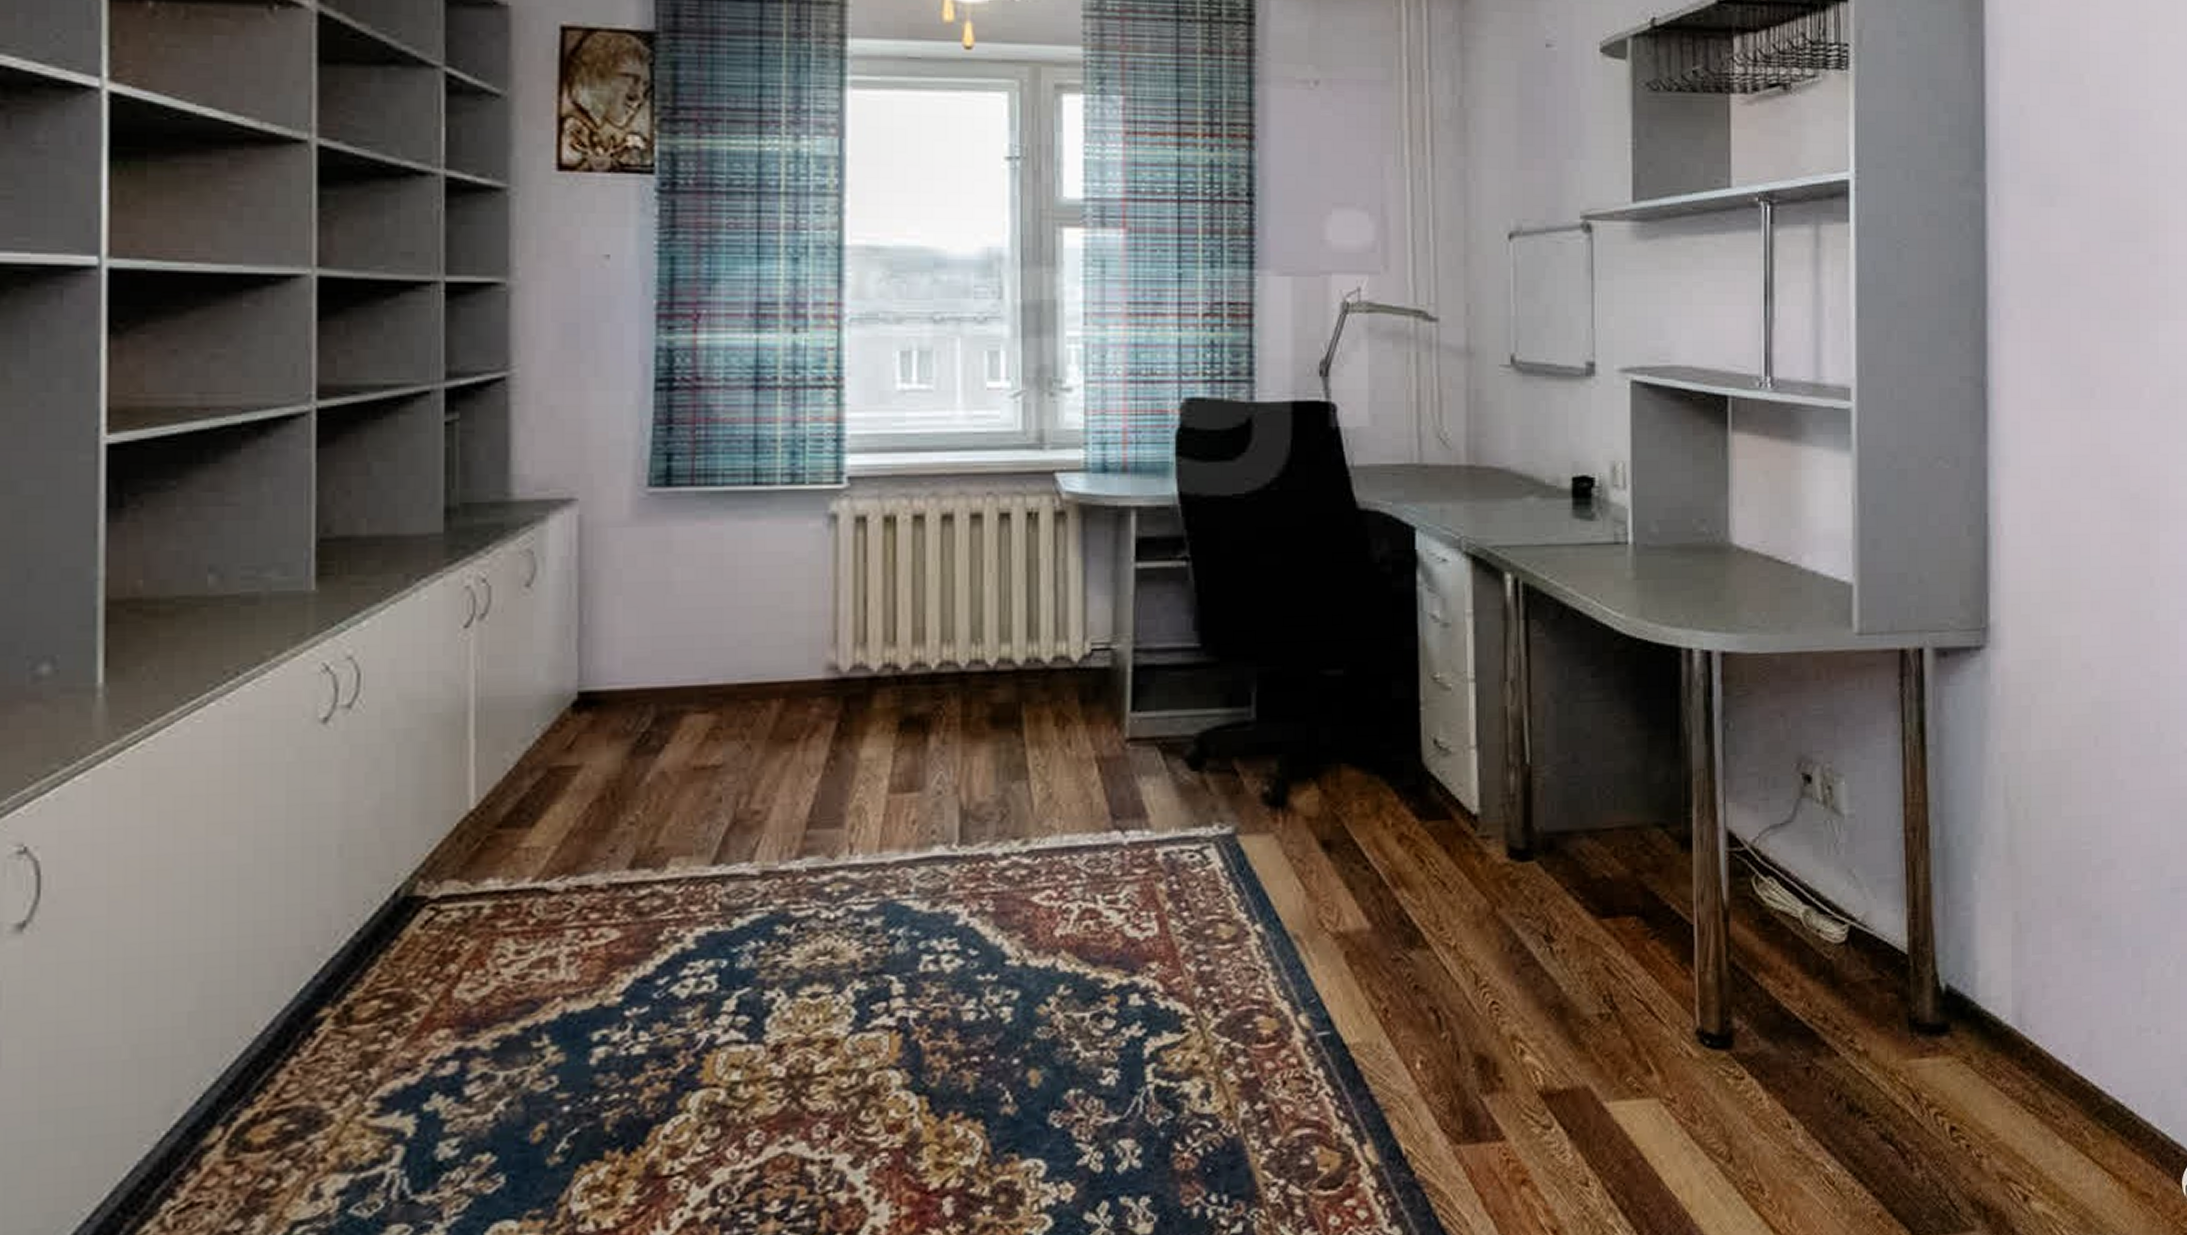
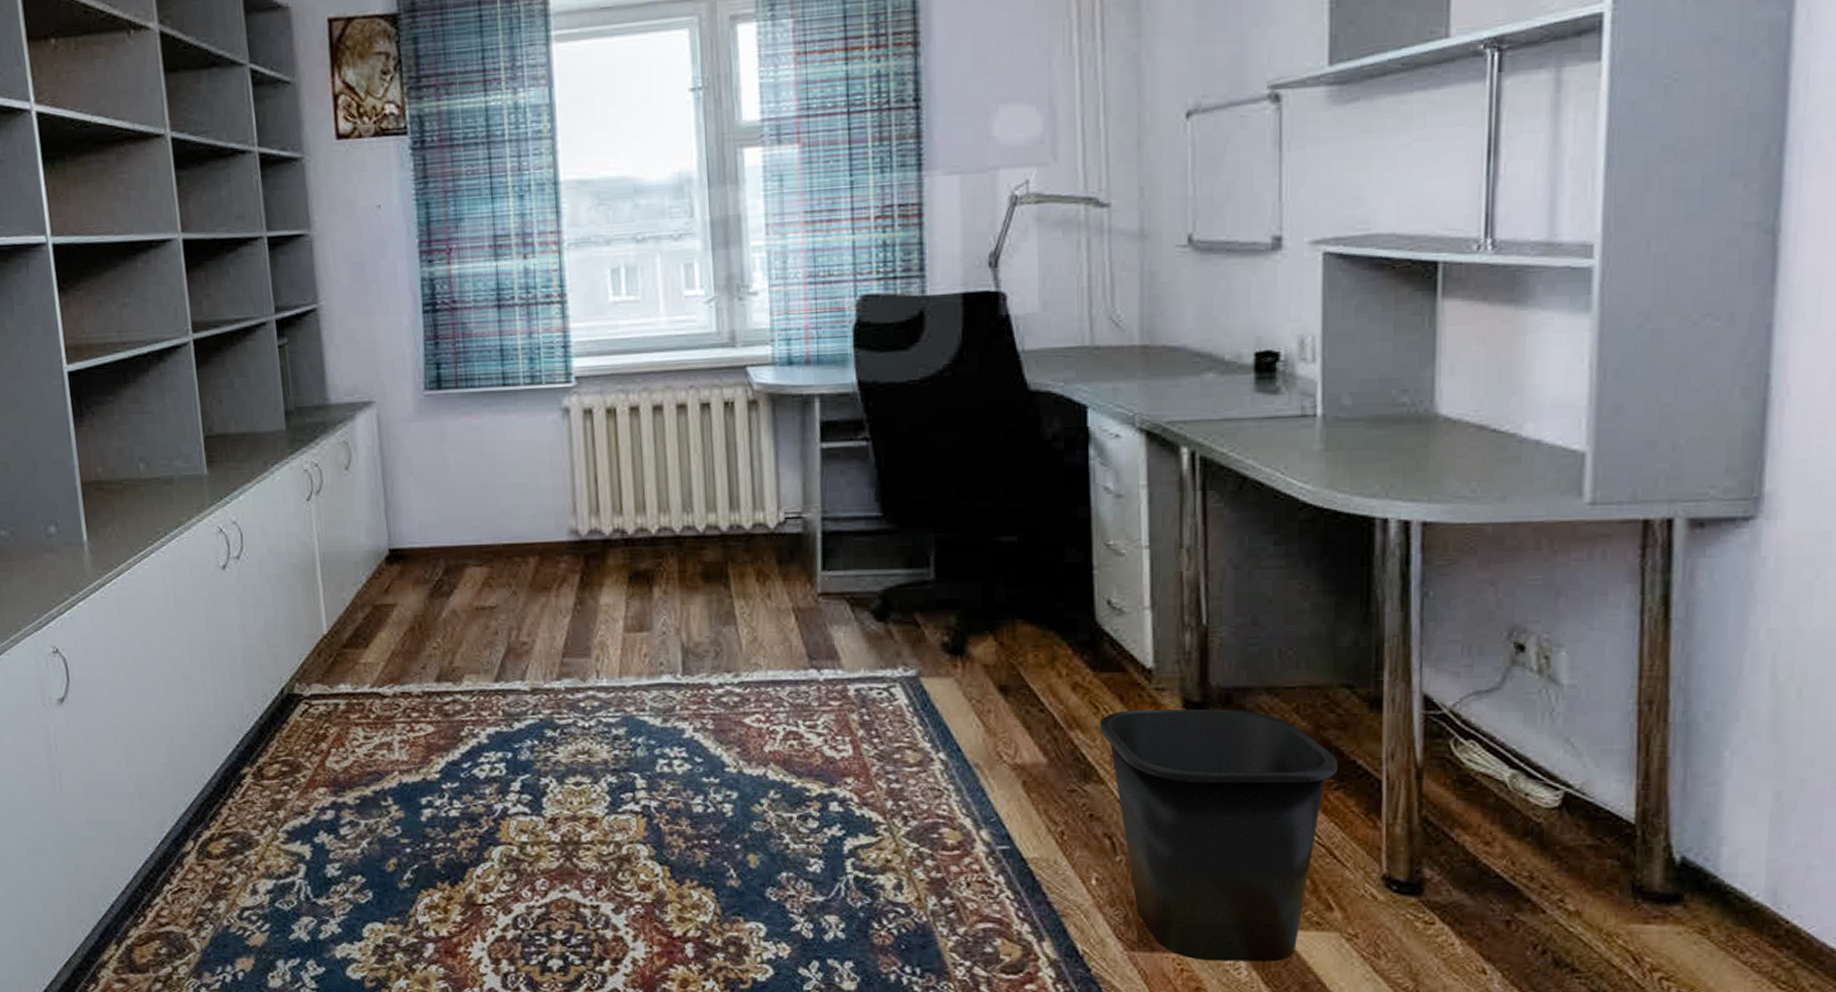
waste bin: none [1426,855,1653,1147] -> present [1100,709,1338,962]

